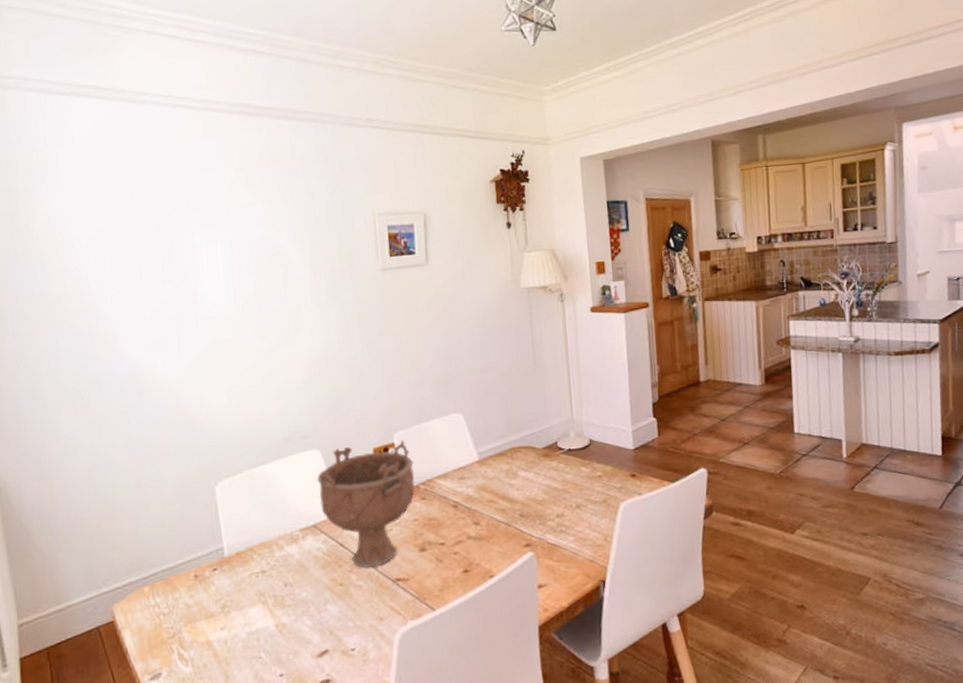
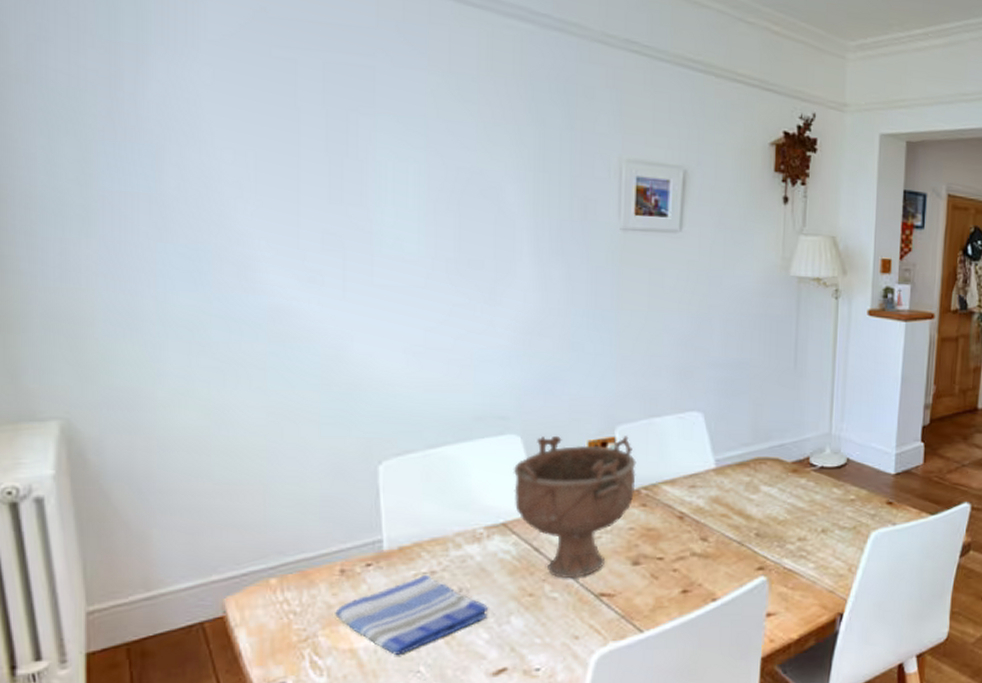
dish towel: none [193,573,309,644] -> present [335,574,488,655]

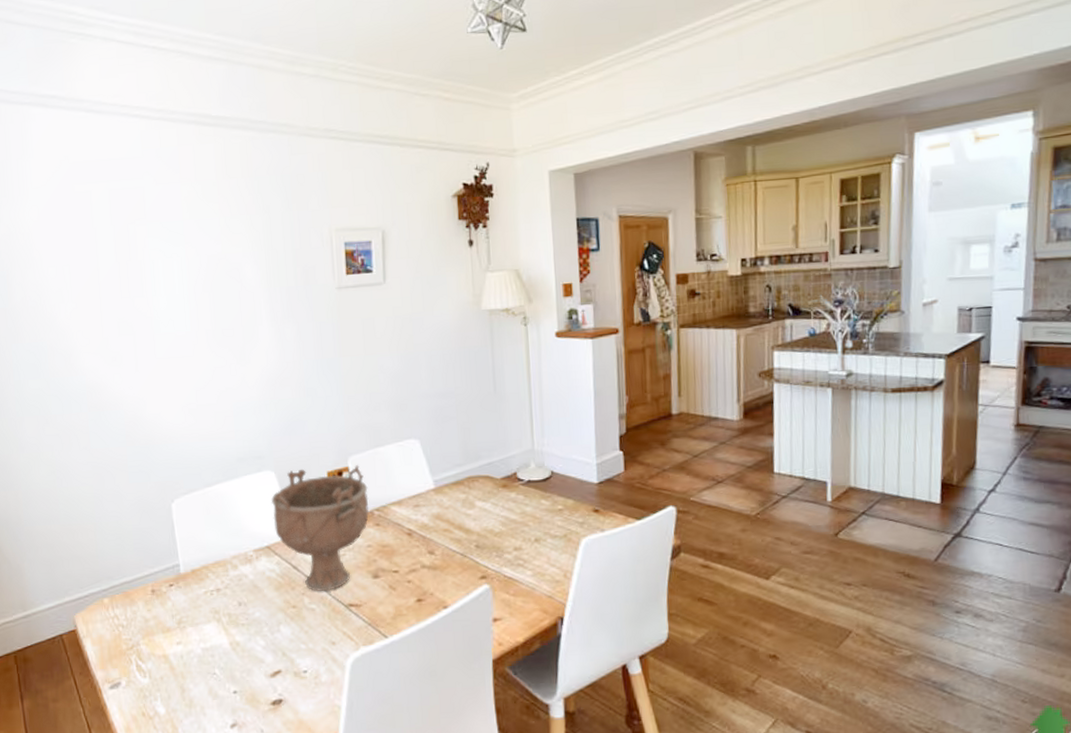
dish towel: present [335,574,488,655] -> none [150,591,262,659]

